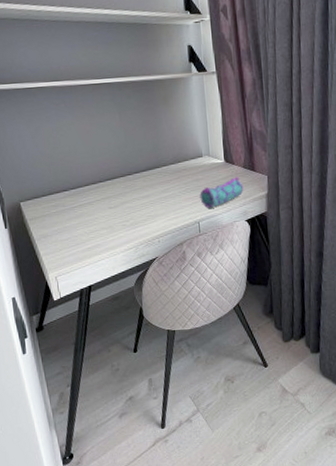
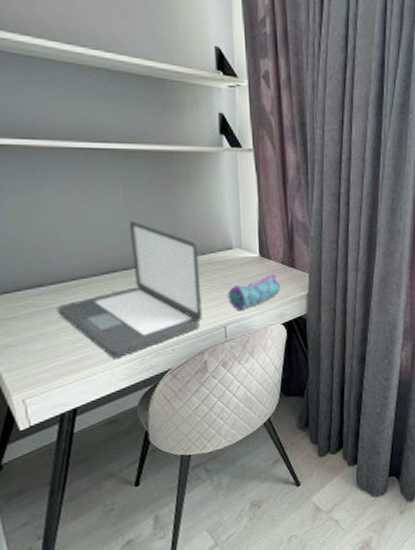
laptop: none [76,137,181,247] -> present [56,220,203,358]

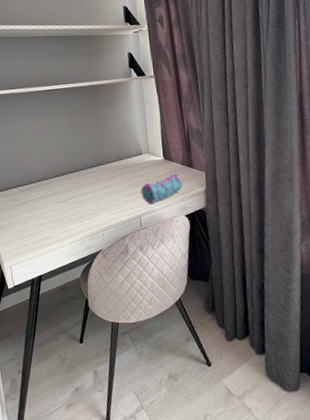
laptop: present [56,220,203,358] -> none [29,137,123,239]

